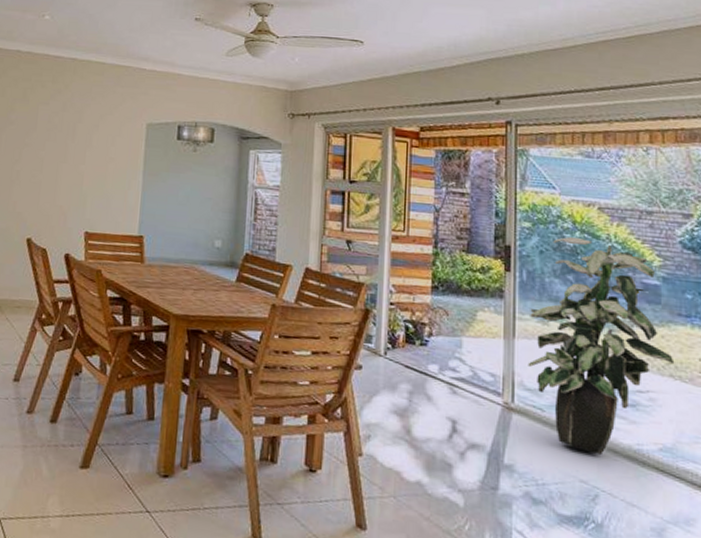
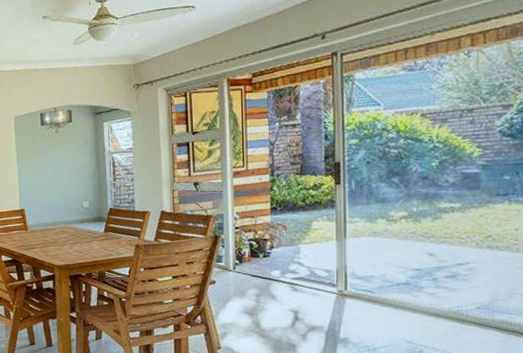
indoor plant: present [528,237,675,456] -> none [358,144,493,320]

